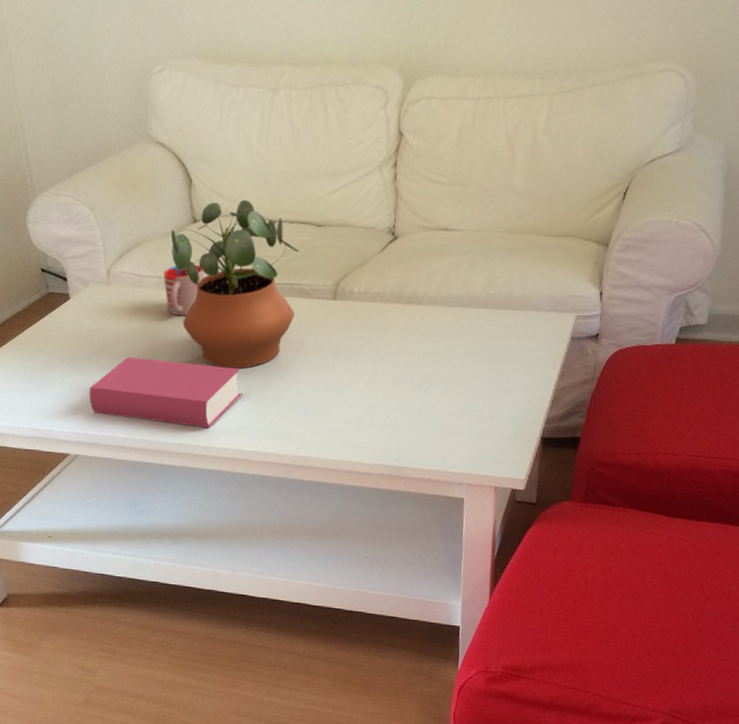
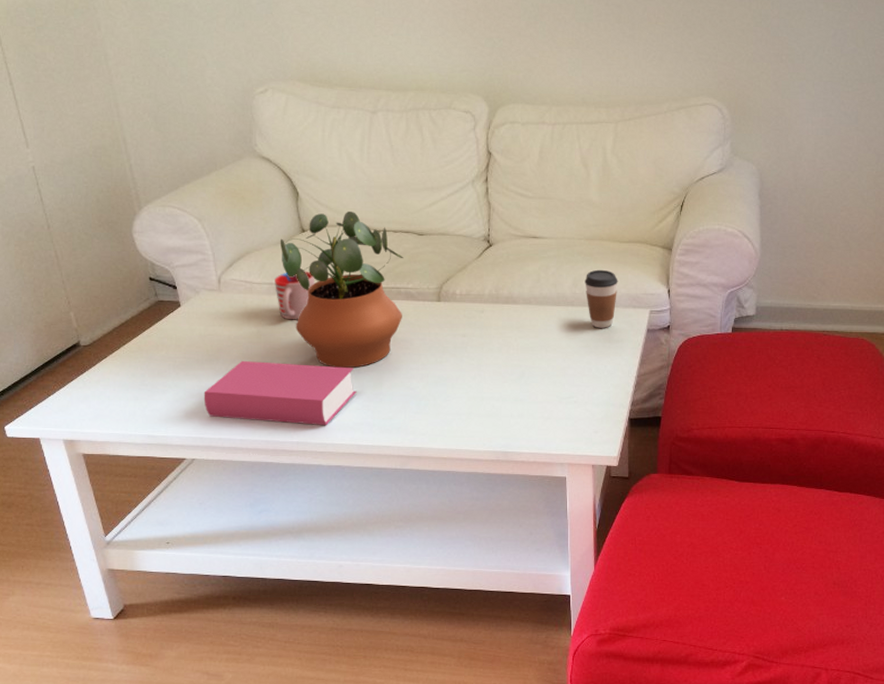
coffee cup: none [501,267,541,334] -> present [585,269,618,328]

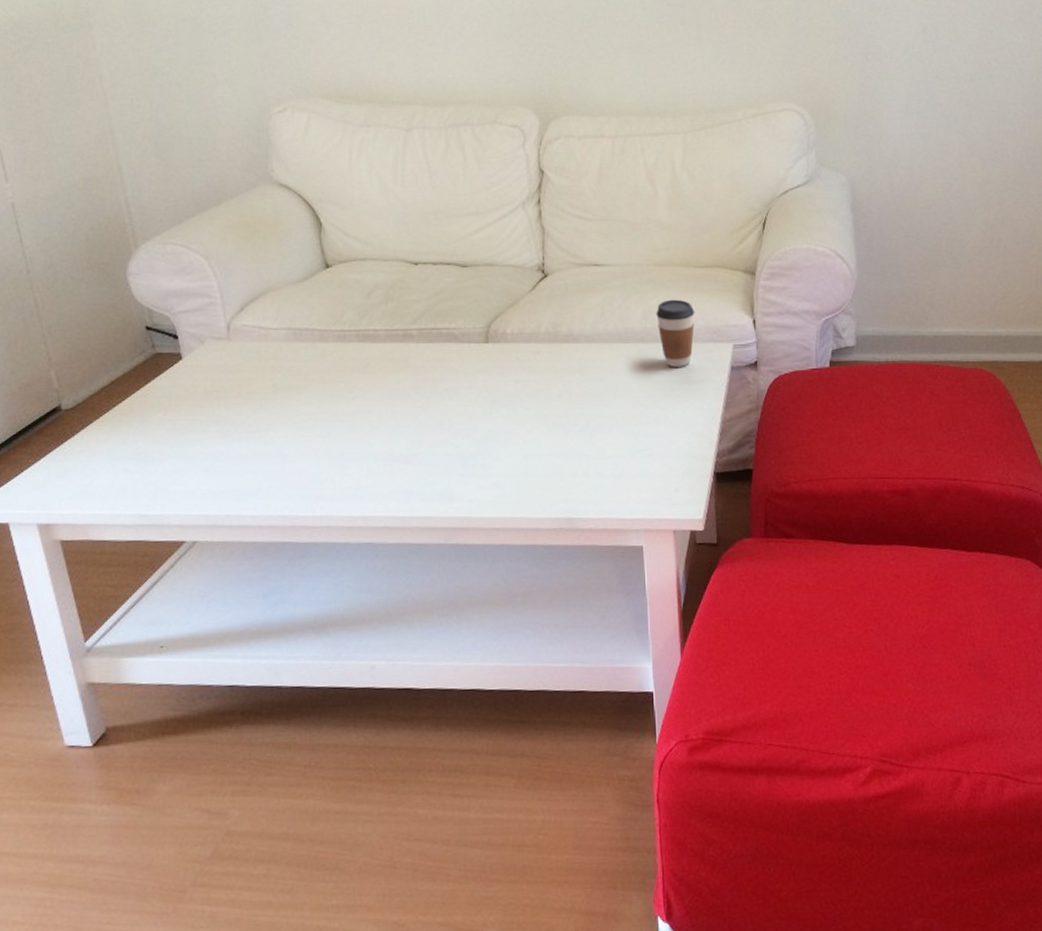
book: present [203,360,357,426] -> none [208,420,391,496]
mug: present [275,271,315,320] -> none [294,312,342,371]
potted plant: present [280,210,404,369] -> none [300,241,445,426]

